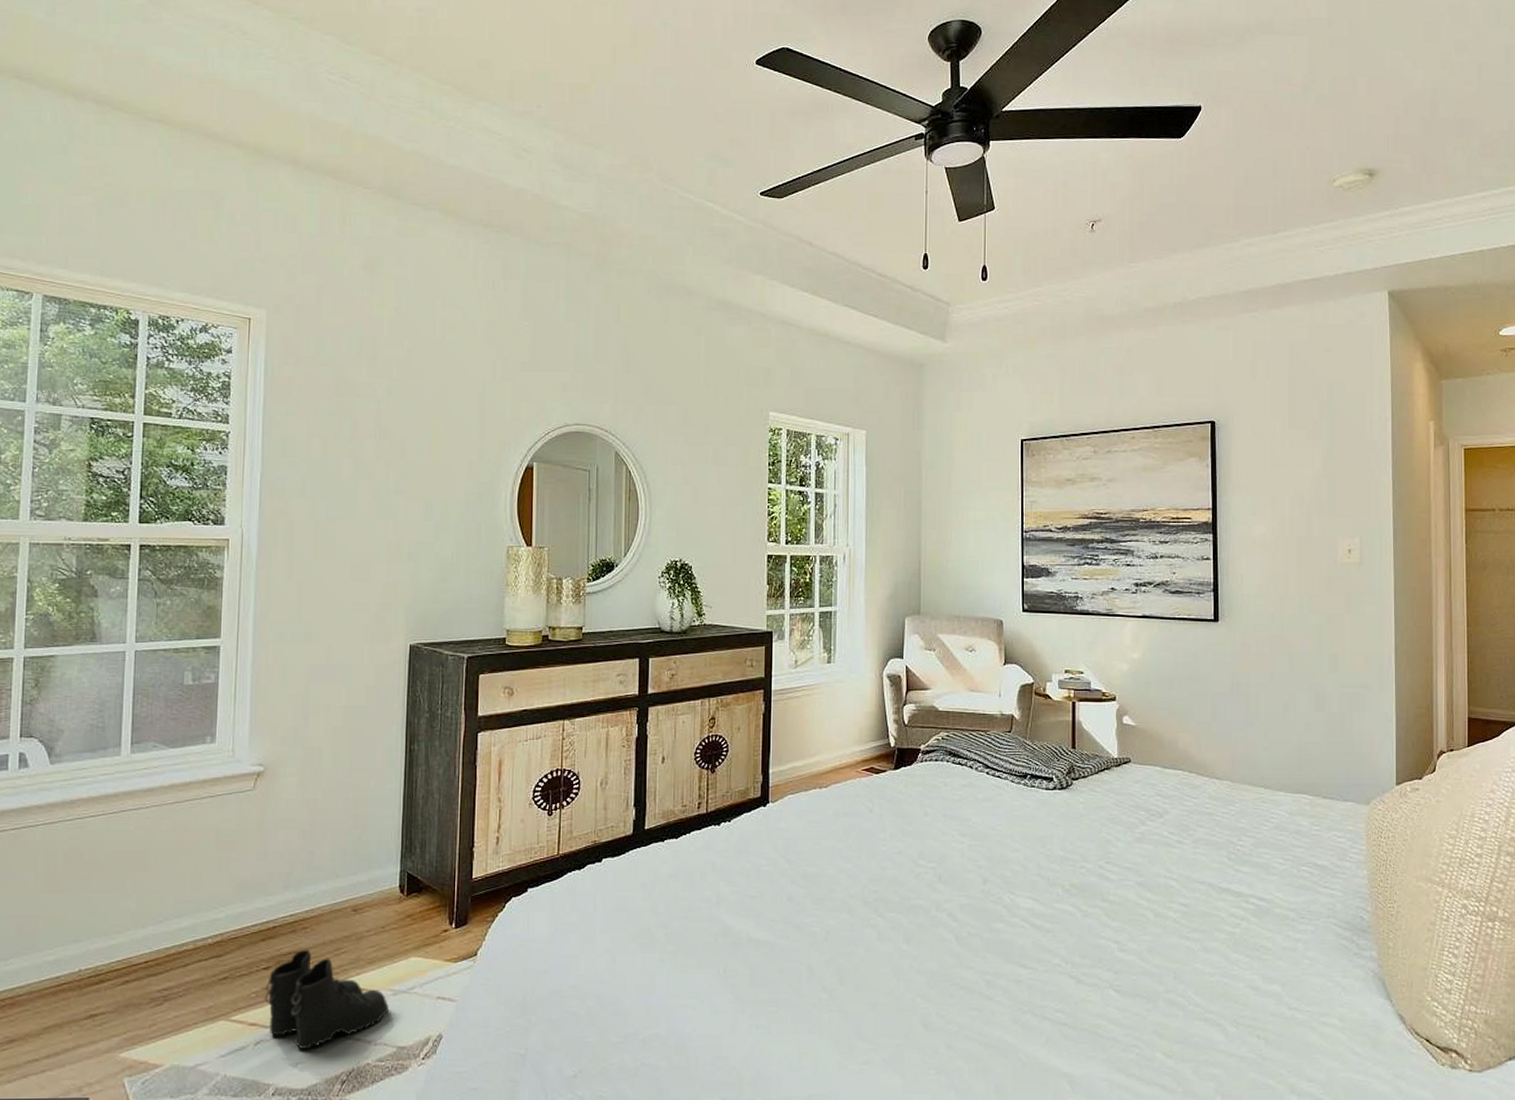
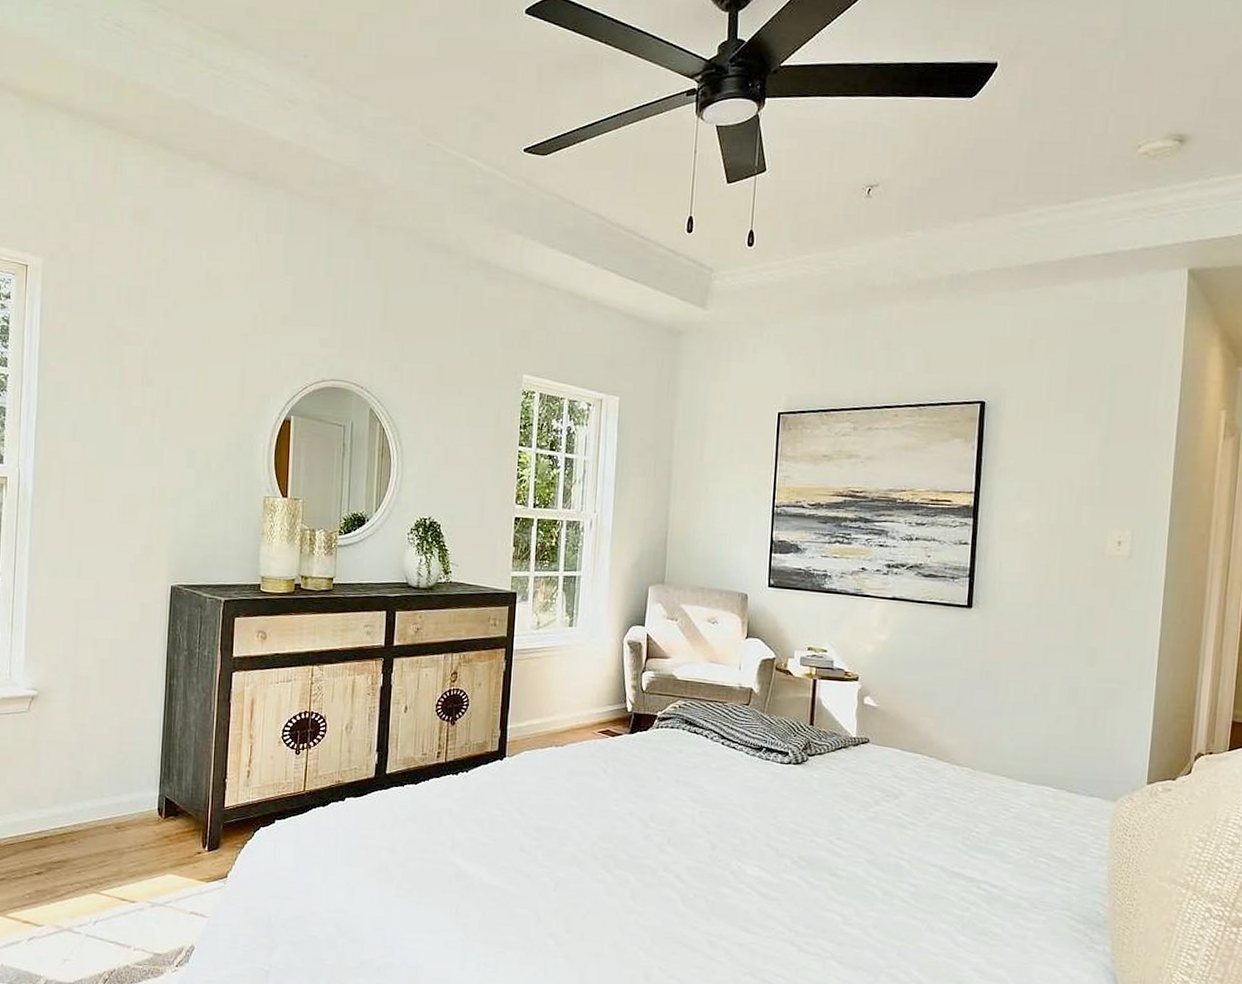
boots: present [264,949,389,1049] -> none [36,859,147,948]

